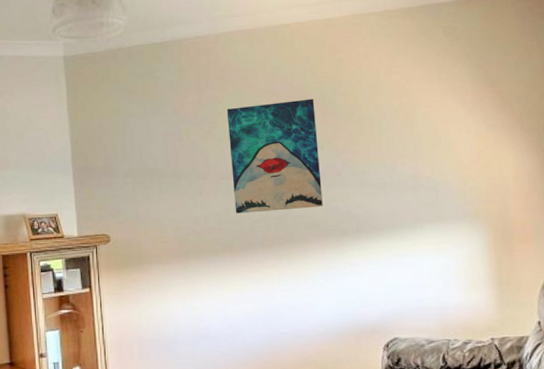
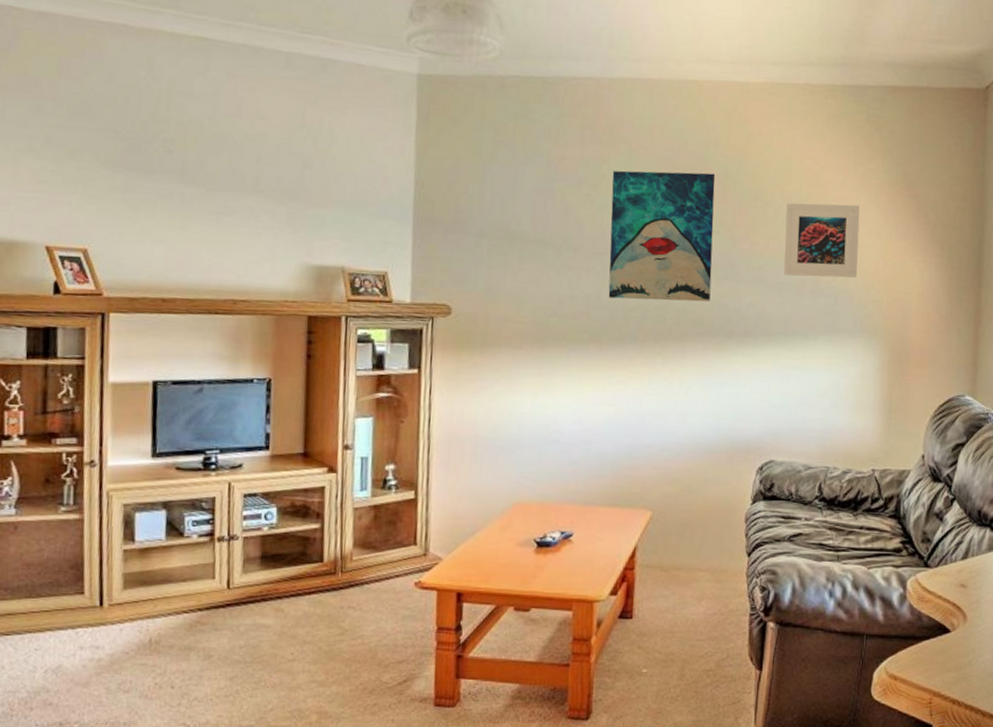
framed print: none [381,106,454,177] -> present [784,202,860,278]

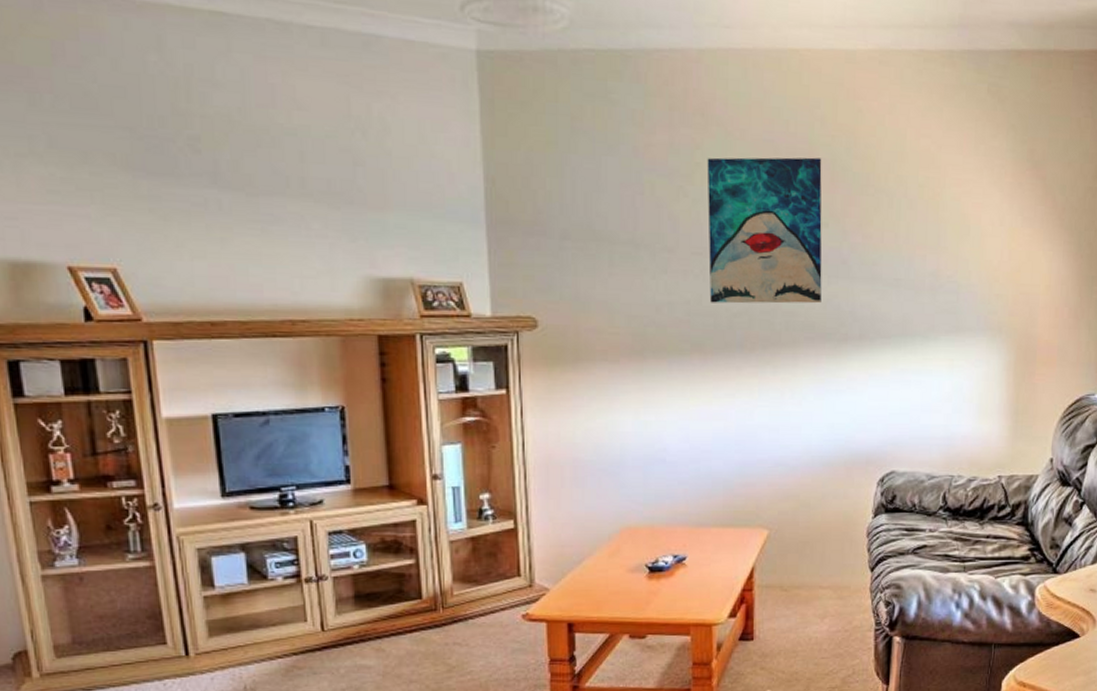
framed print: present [784,202,860,278] -> none [900,188,982,272]

